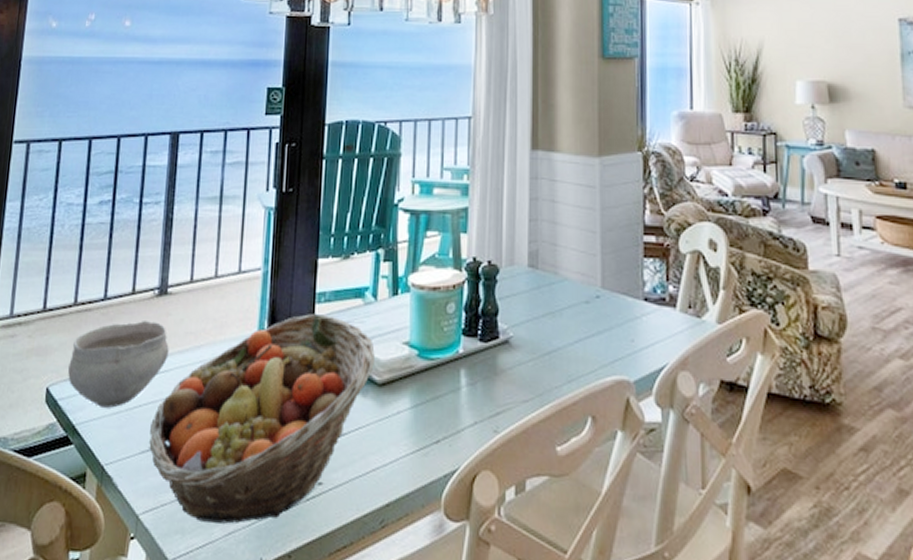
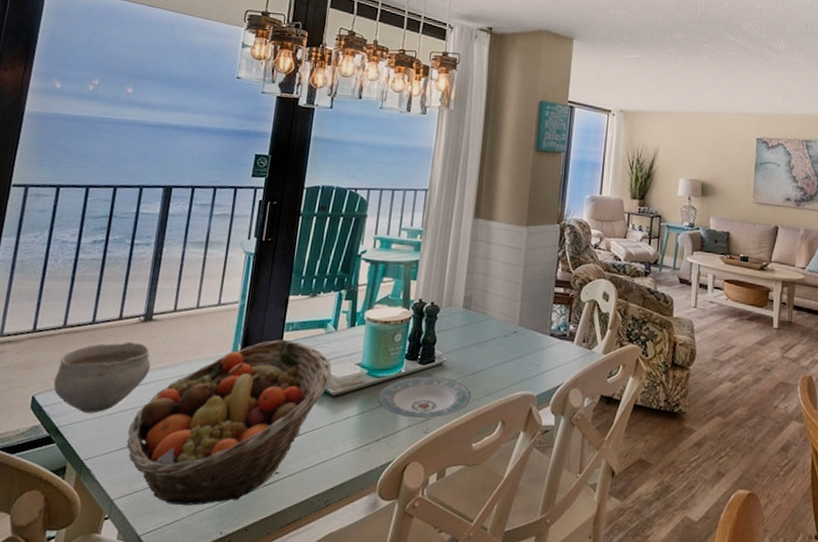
plate: none [433,357,549,414] -> present [377,376,471,419]

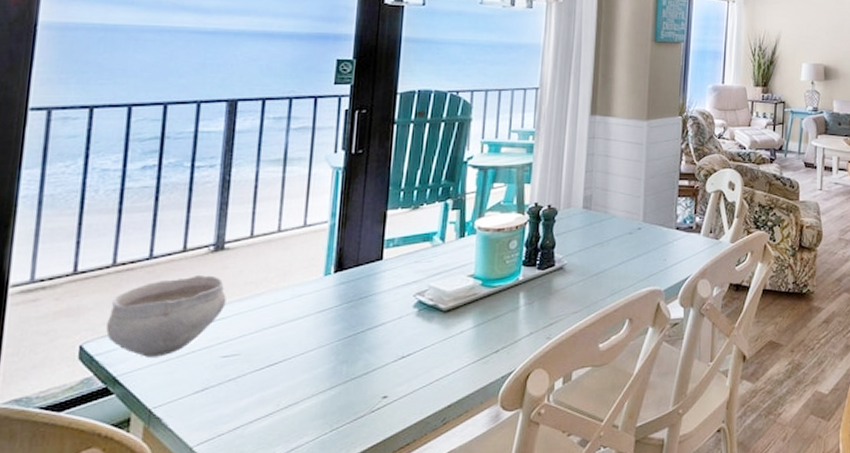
fruit basket: present [126,339,332,506] -> none [204,256,441,444]
plate: present [377,376,471,419] -> none [494,281,595,326]

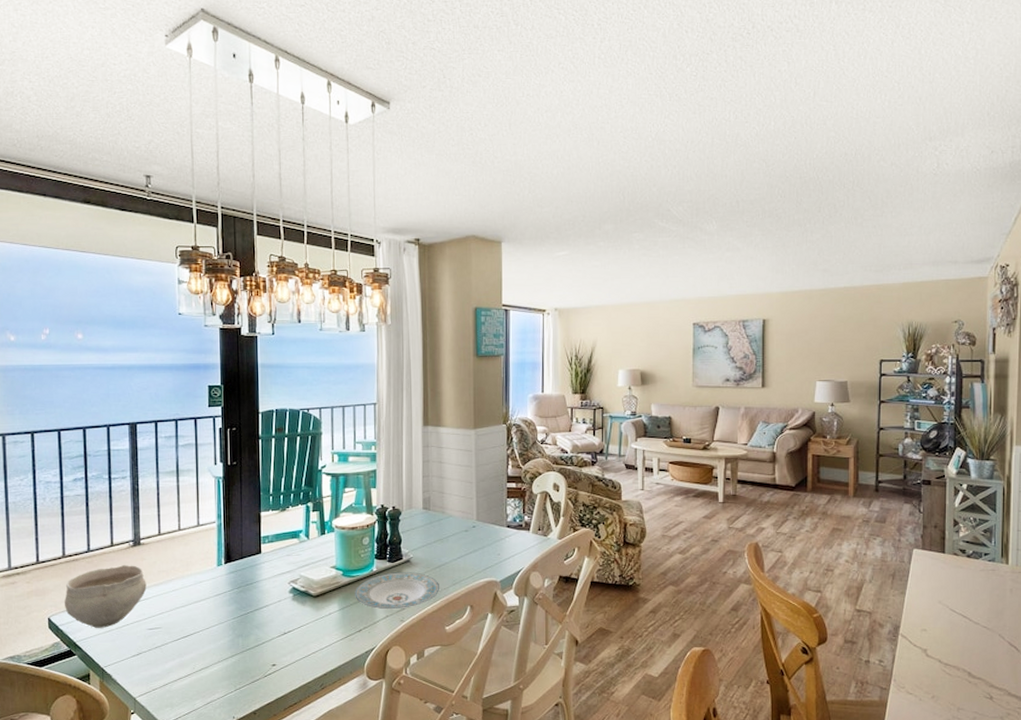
plate: none [494,281,595,326] -> present [355,572,439,610]

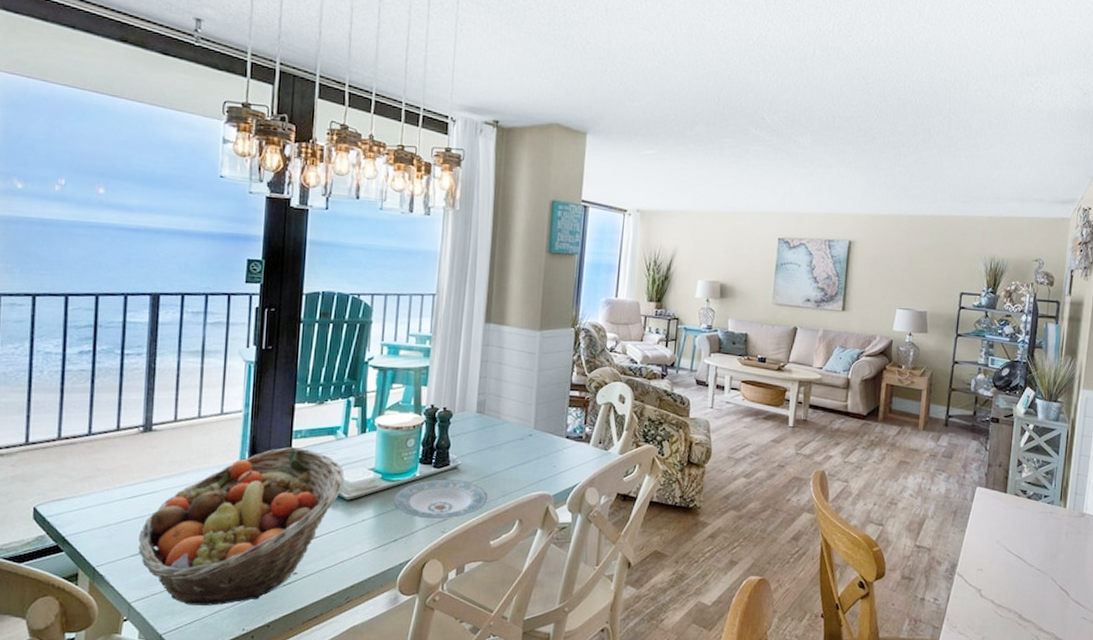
bowl: present [65,564,147,628] -> none [55,451,155,522]
fruit basket: none [138,551,310,697] -> present [138,446,345,606]

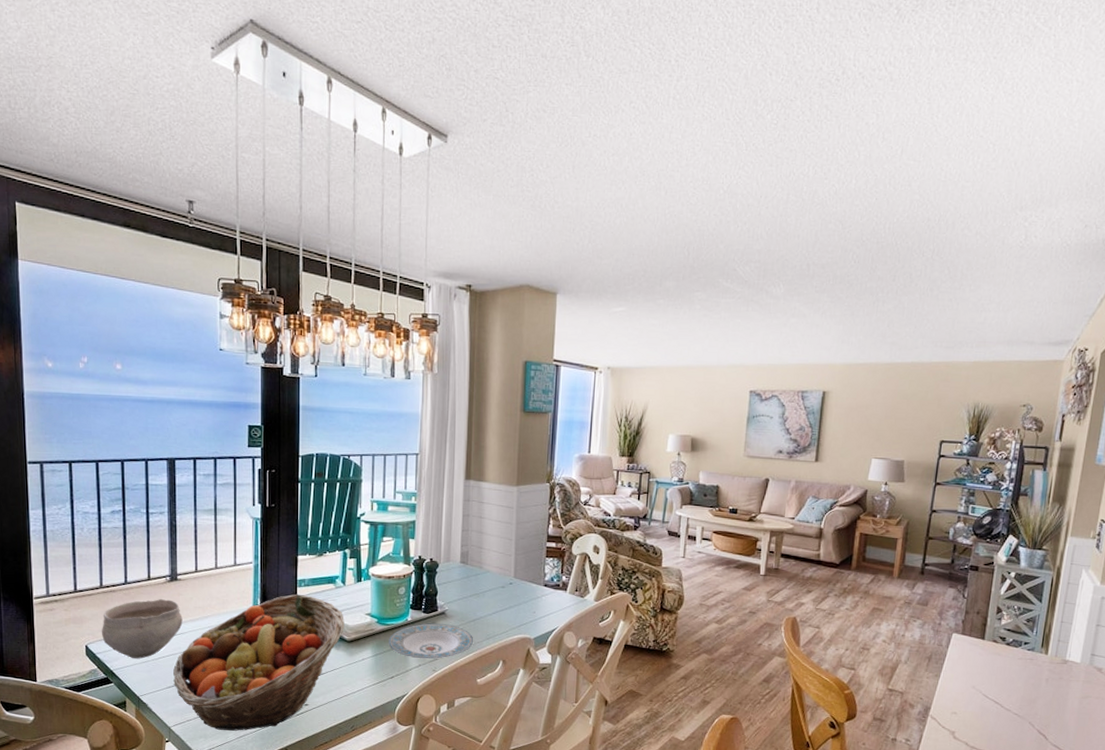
bowl: none [55,451,155,522] -> present [102,598,183,659]

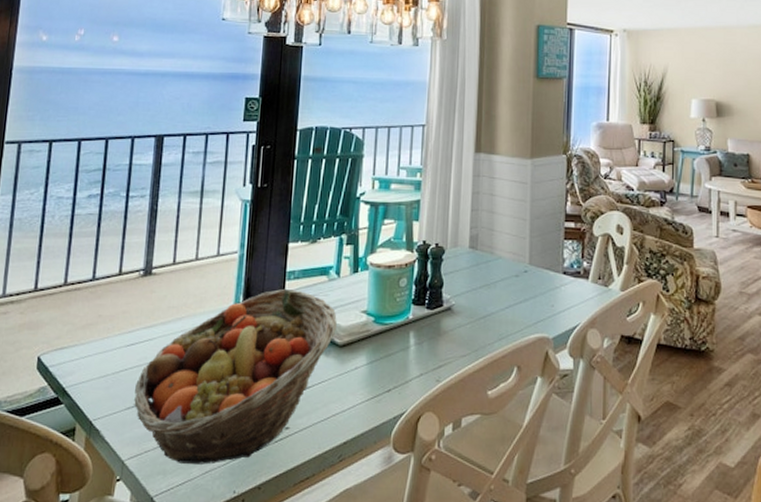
bowl: present [102,598,183,659] -> none [58,296,153,372]
plate: present [388,623,473,659] -> none [386,321,483,367]

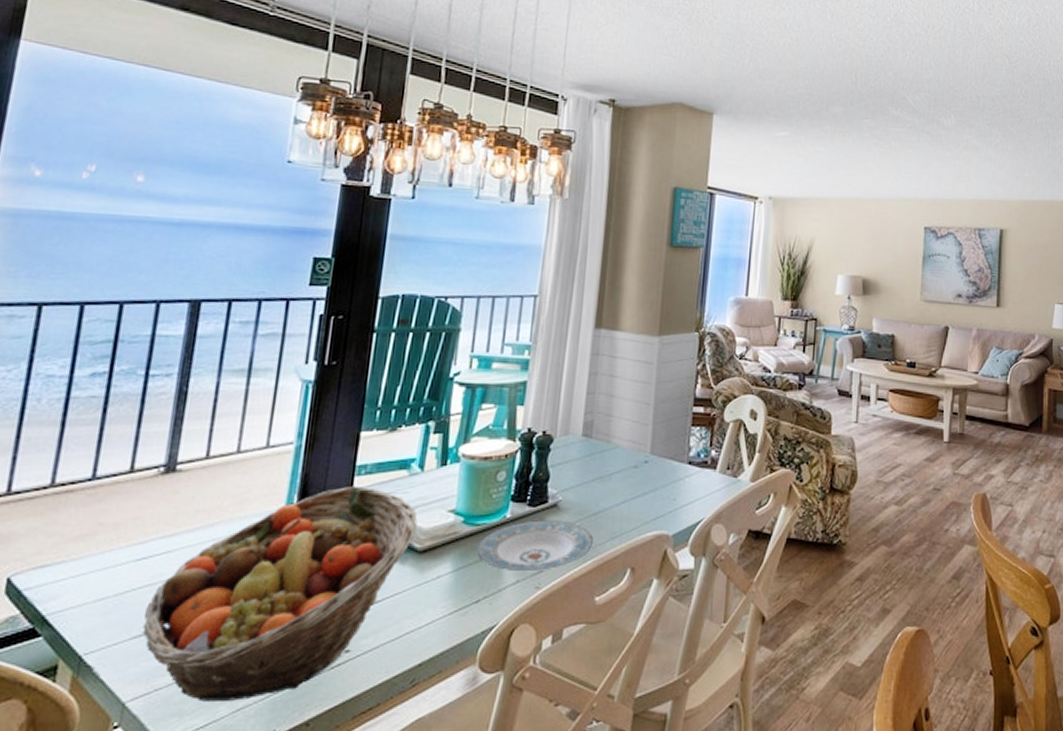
plate: none [386,321,483,367] -> present [476,520,593,572]

